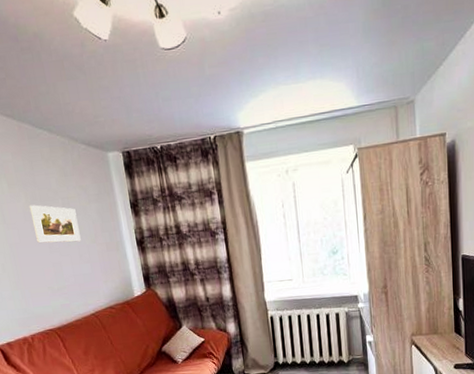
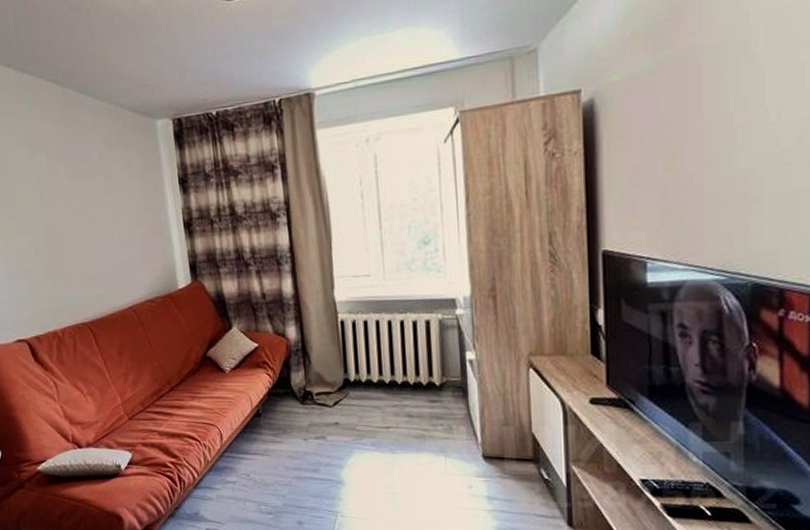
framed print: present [29,204,81,243] -> none [68,179,122,224]

